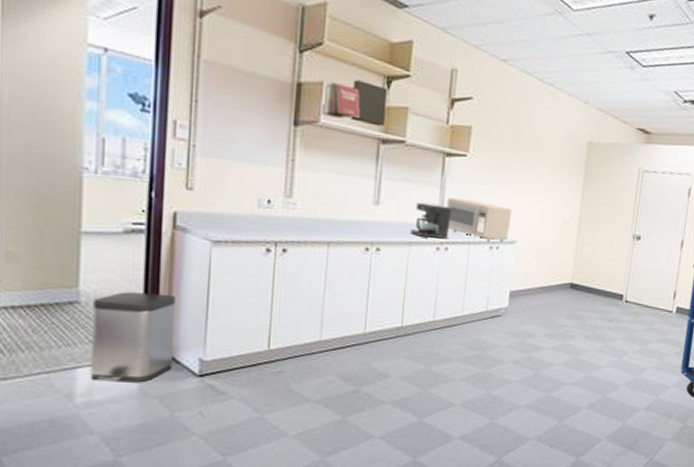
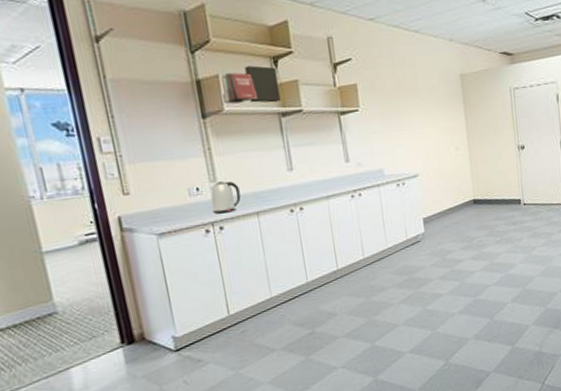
pedal bin: present [90,292,177,383] -> none [69,288,150,375]
kettle: none [279,198,315,236] -> present [210,181,241,214]
coffee maker: present [409,202,452,239] -> none [324,157,359,190]
microwave: present [446,197,513,243] -> none [350,147,411,181]

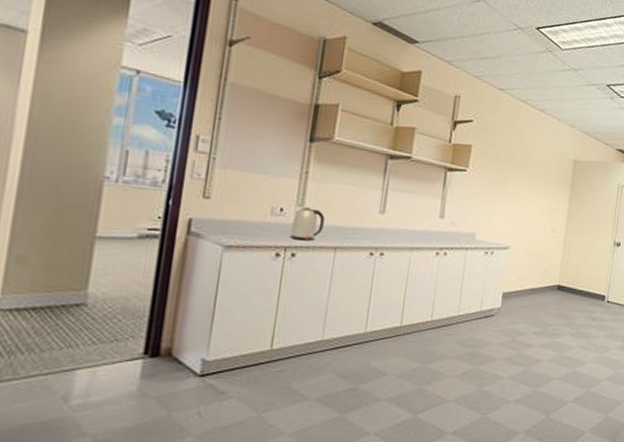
books: present [218,72,257,104] -> none [333,105,372,137]
binder: present [244,65,281,103] -> none [362,103,397,144]

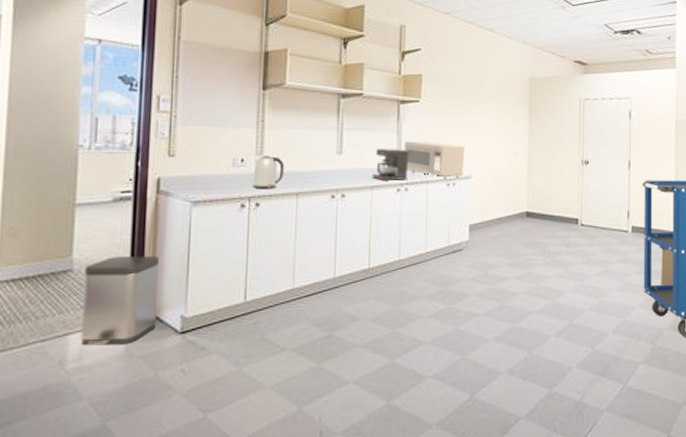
pedal bin: none [89,294,185,384] -> present [81,257,160,346]
coffee maker: none [412,211,452,245] -> present [371,148,409,182]
microwave: none [446,207,507,249] -> present [404,141,465,179]

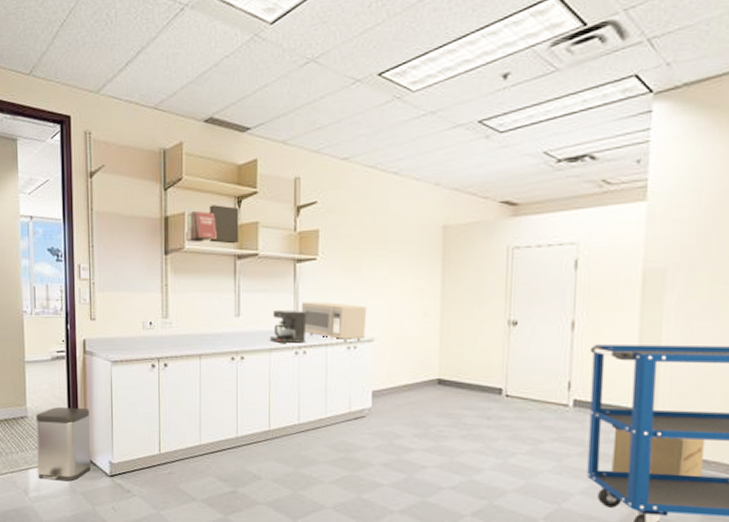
kettle: present [252,156,284,189] -> none [160,319,187,351]
books: none [284,49,321,79] -> present [183,211,216,242]
binder: none [313,44,345,83] -> present [209,205,239,244]

